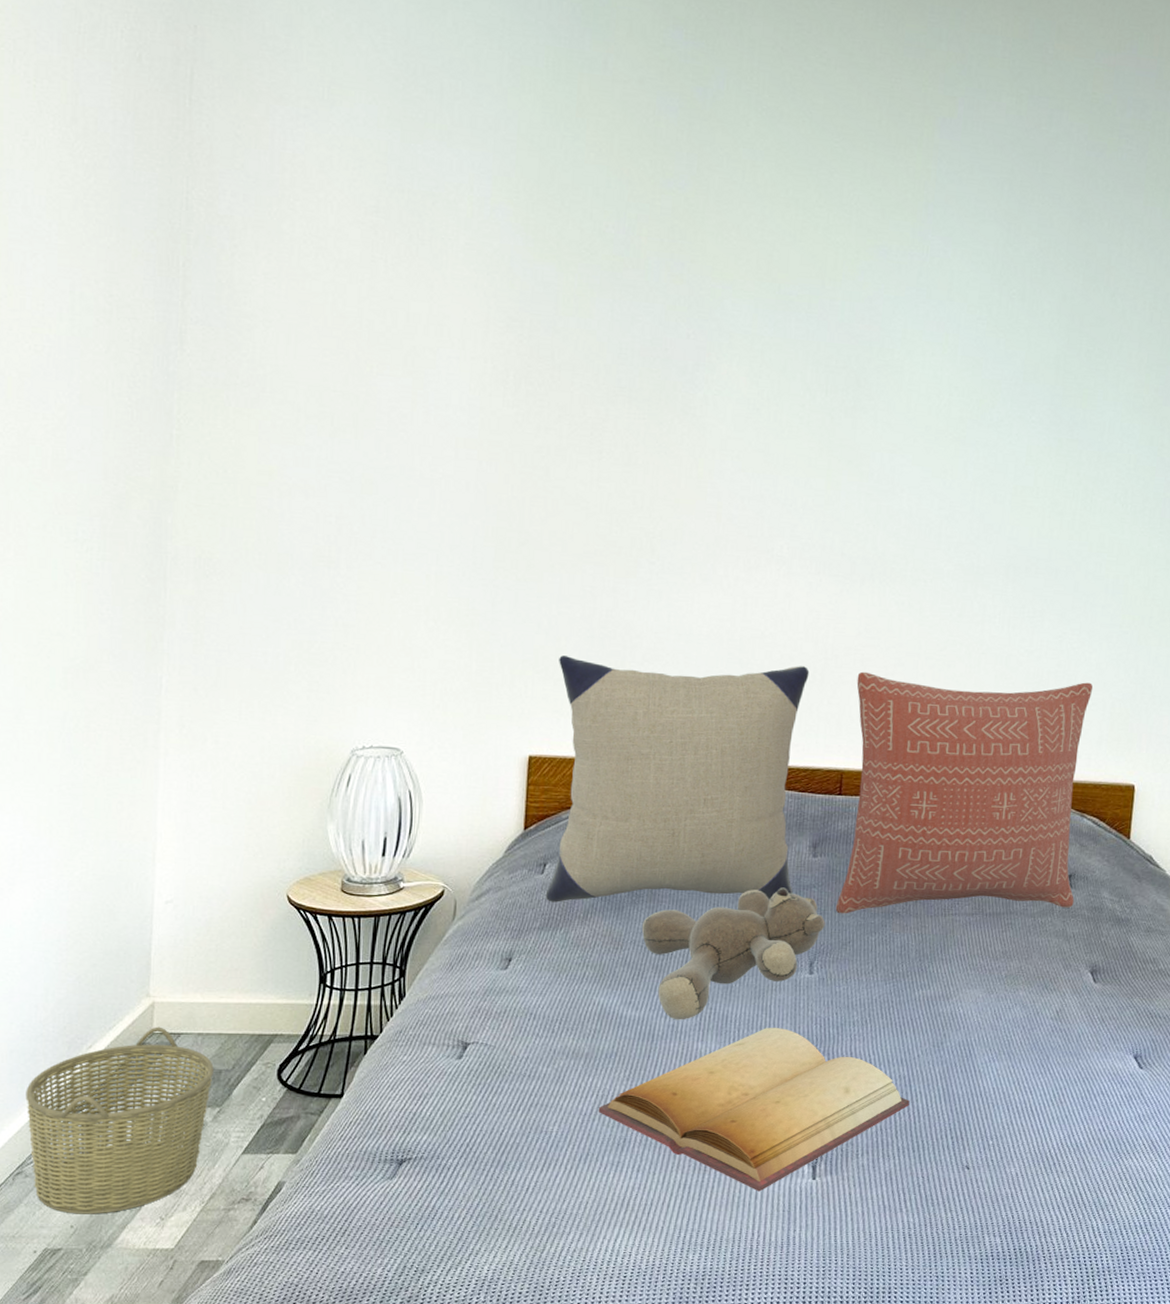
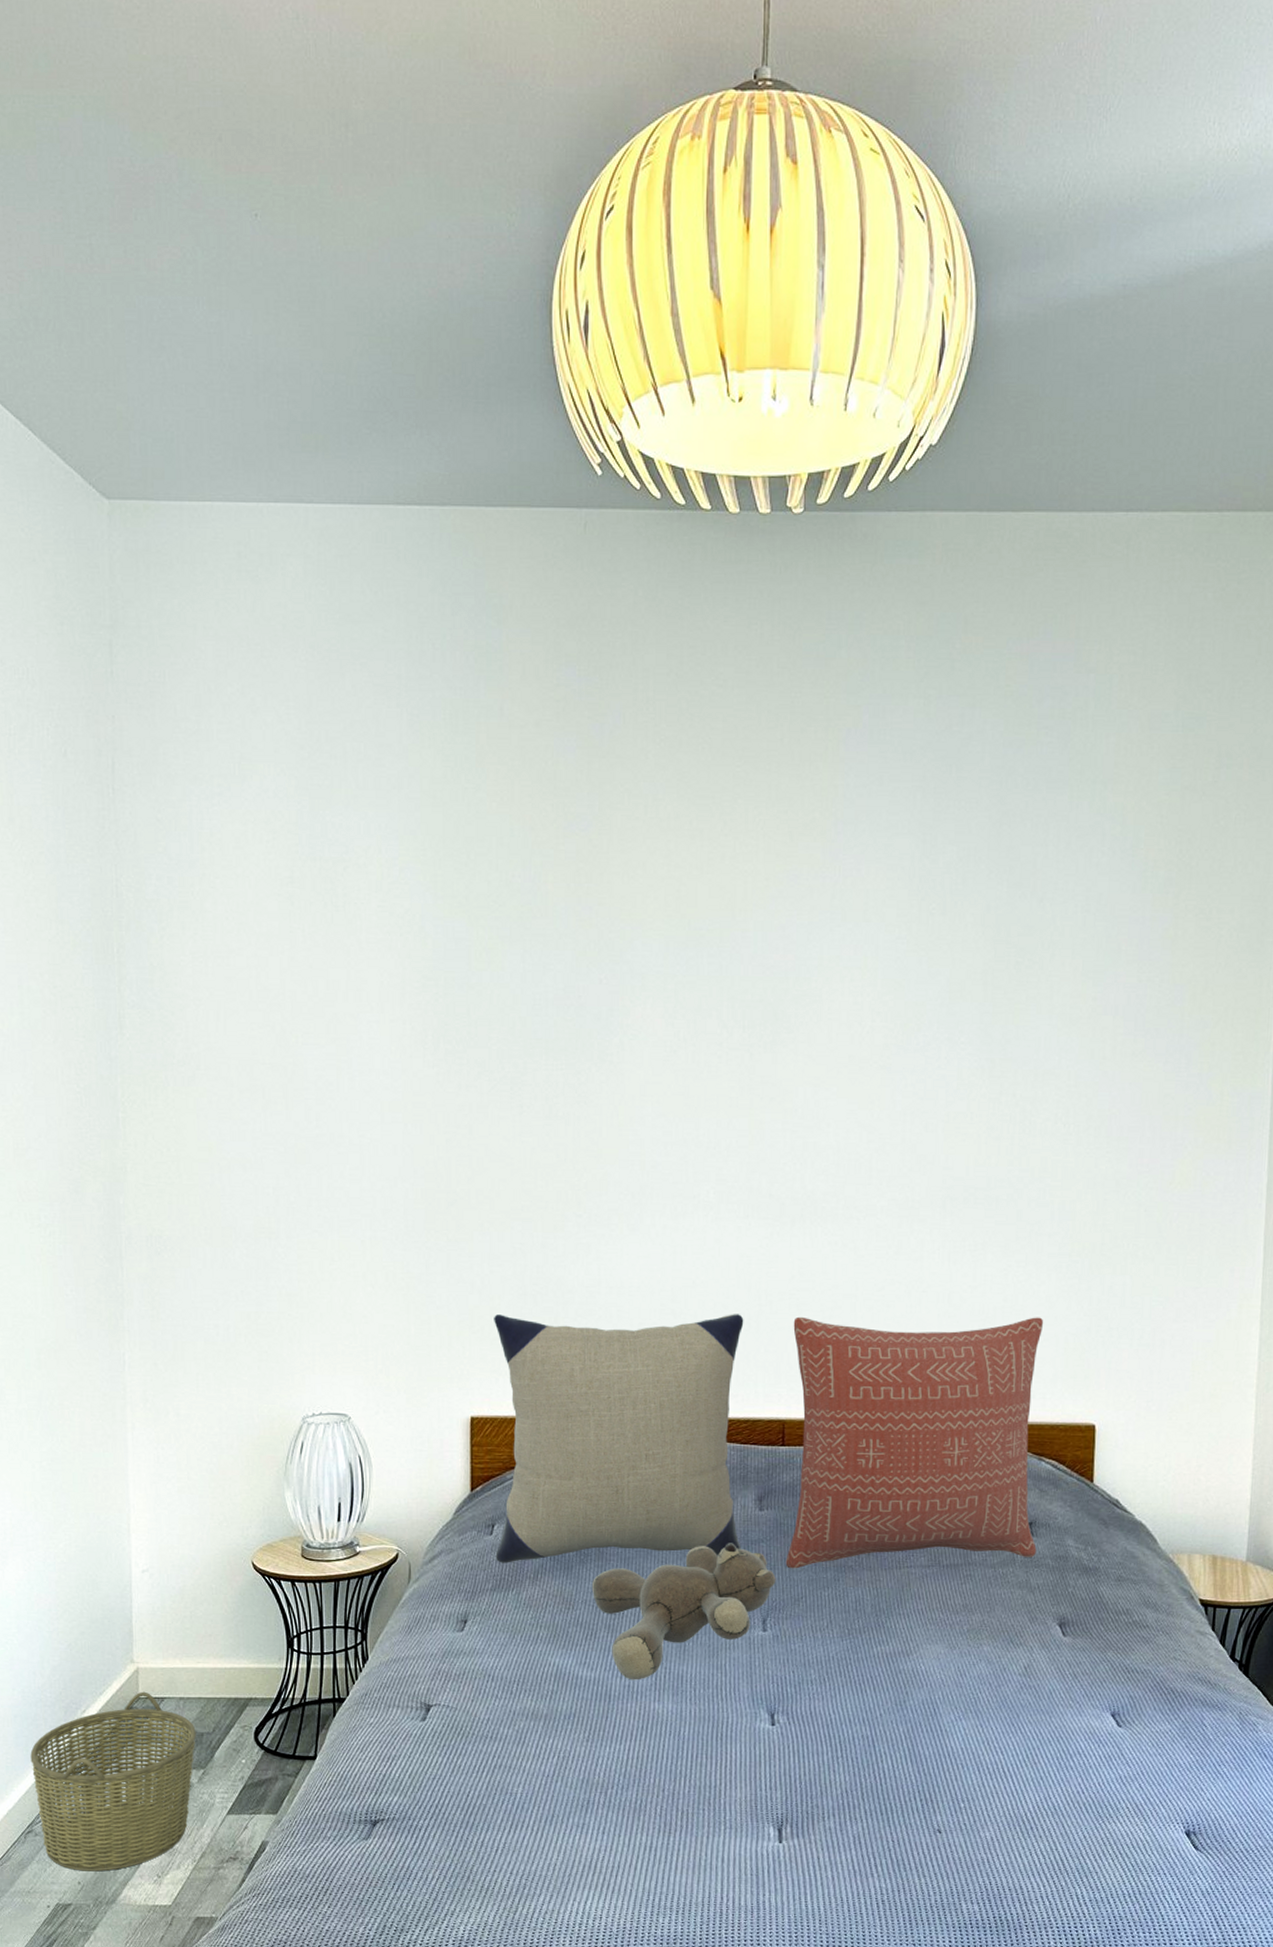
bible: present [598,1028,910,1192] -> none [560,1687,875,1855]

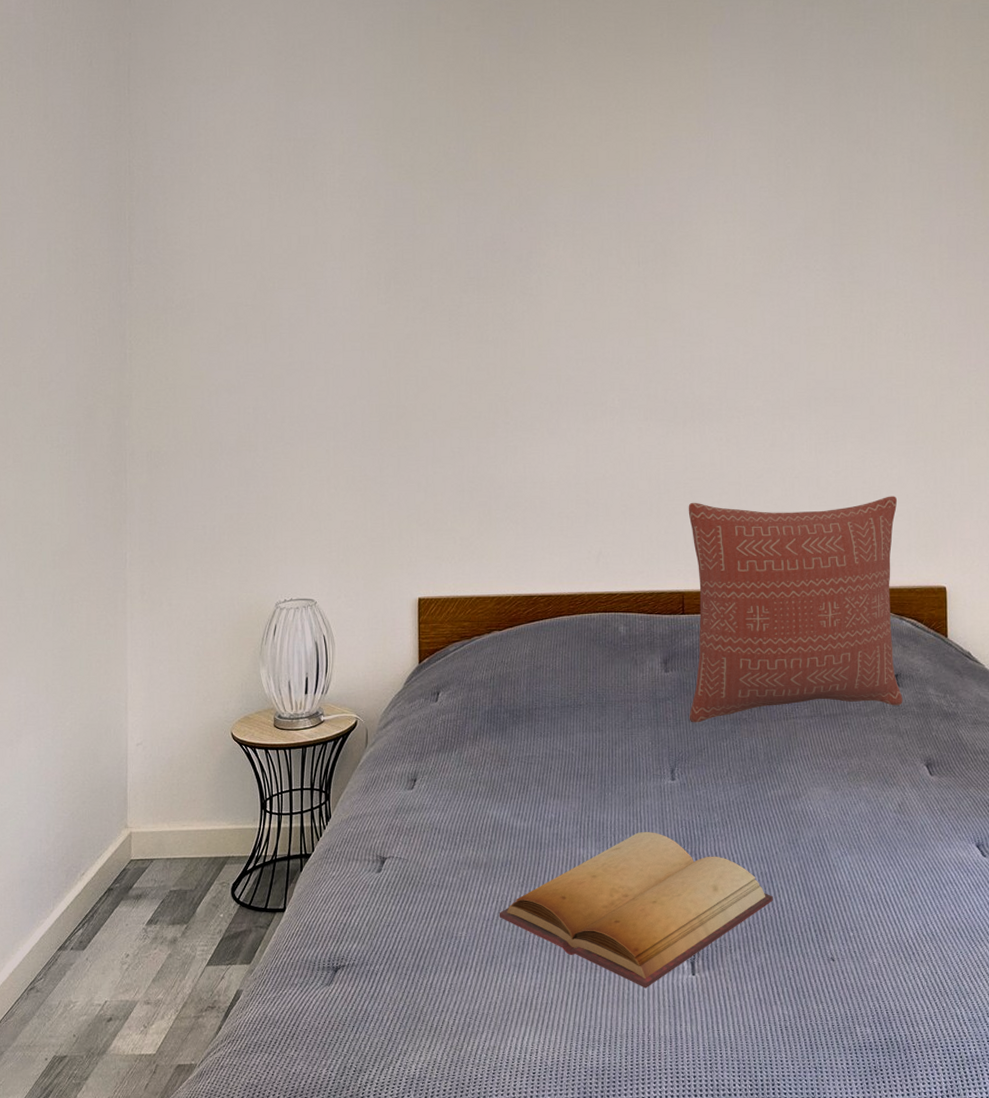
basket: present [30,1691,196,1872] -> none [35,854,180,1024]
pillow: present [494,1314,744,1563] -> none [437,502,651,727]
bible: none [560,1687,875,1855] -> present [499,832,773,988]
stuffed bear: present [591,1543,776,1681] -> none [523,701,681,829]

